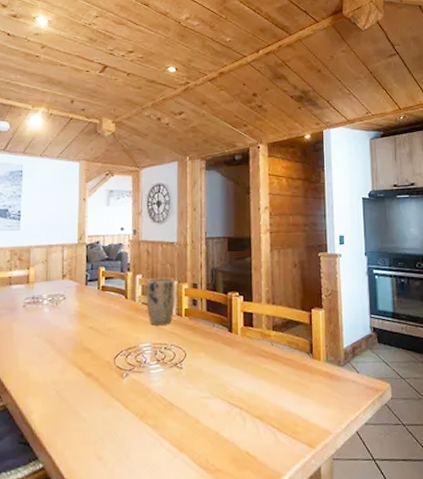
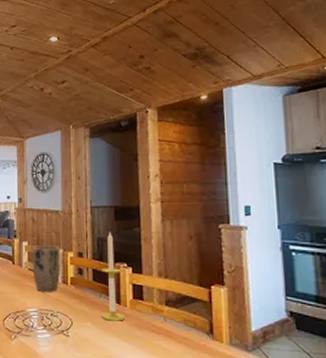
candle: none [213,262,237,349] -> present [100,231,126,321]

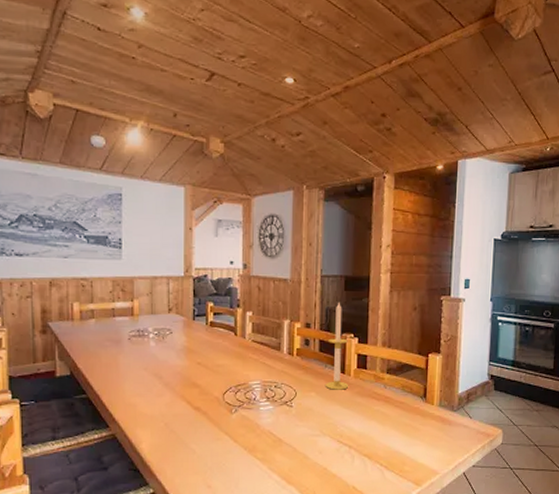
plant pot: present [32,246,61,292] -> none [256,316,288,364]

